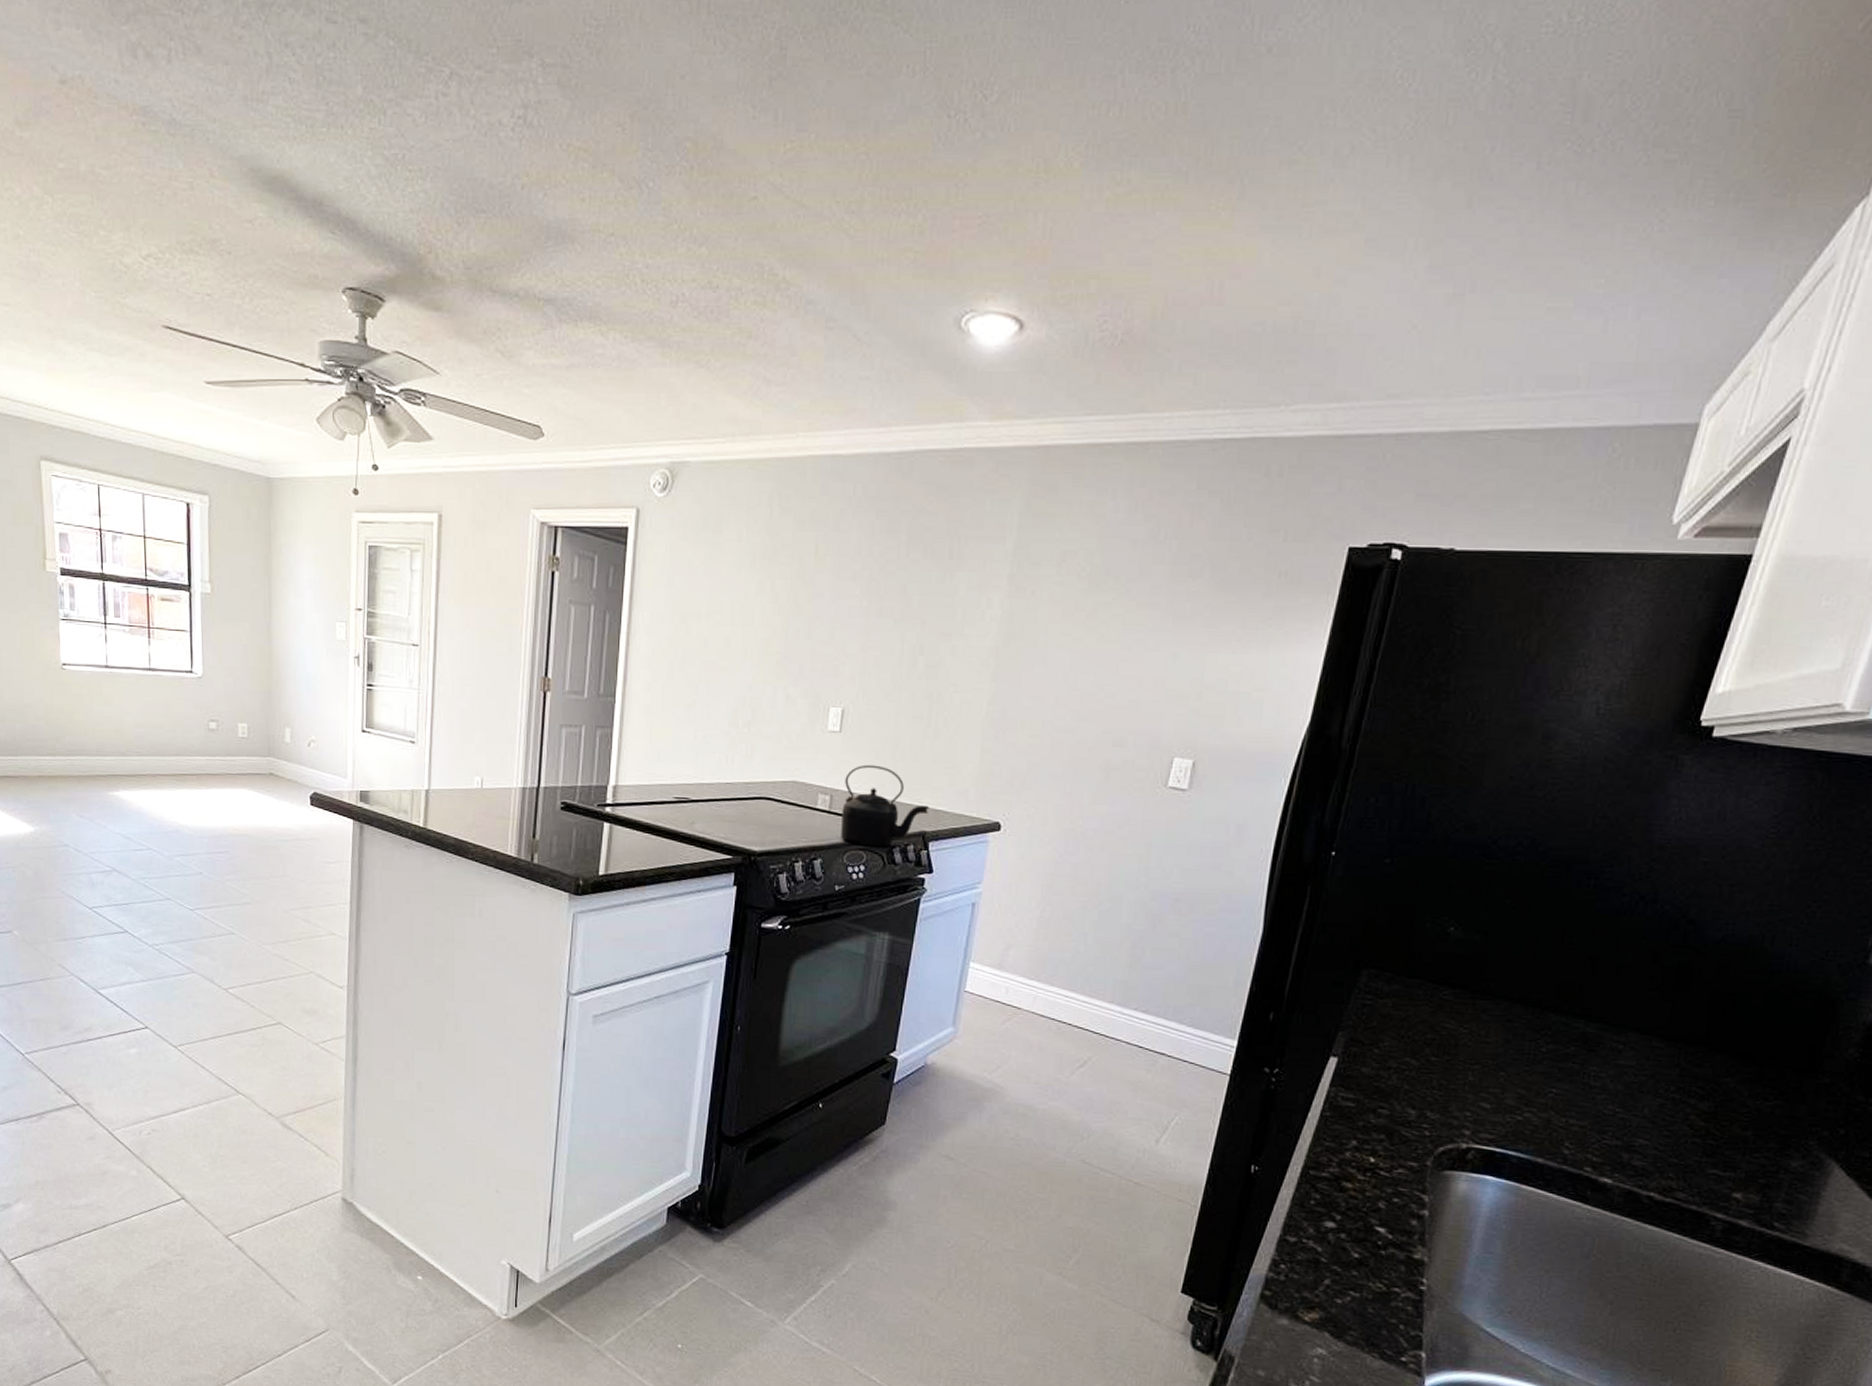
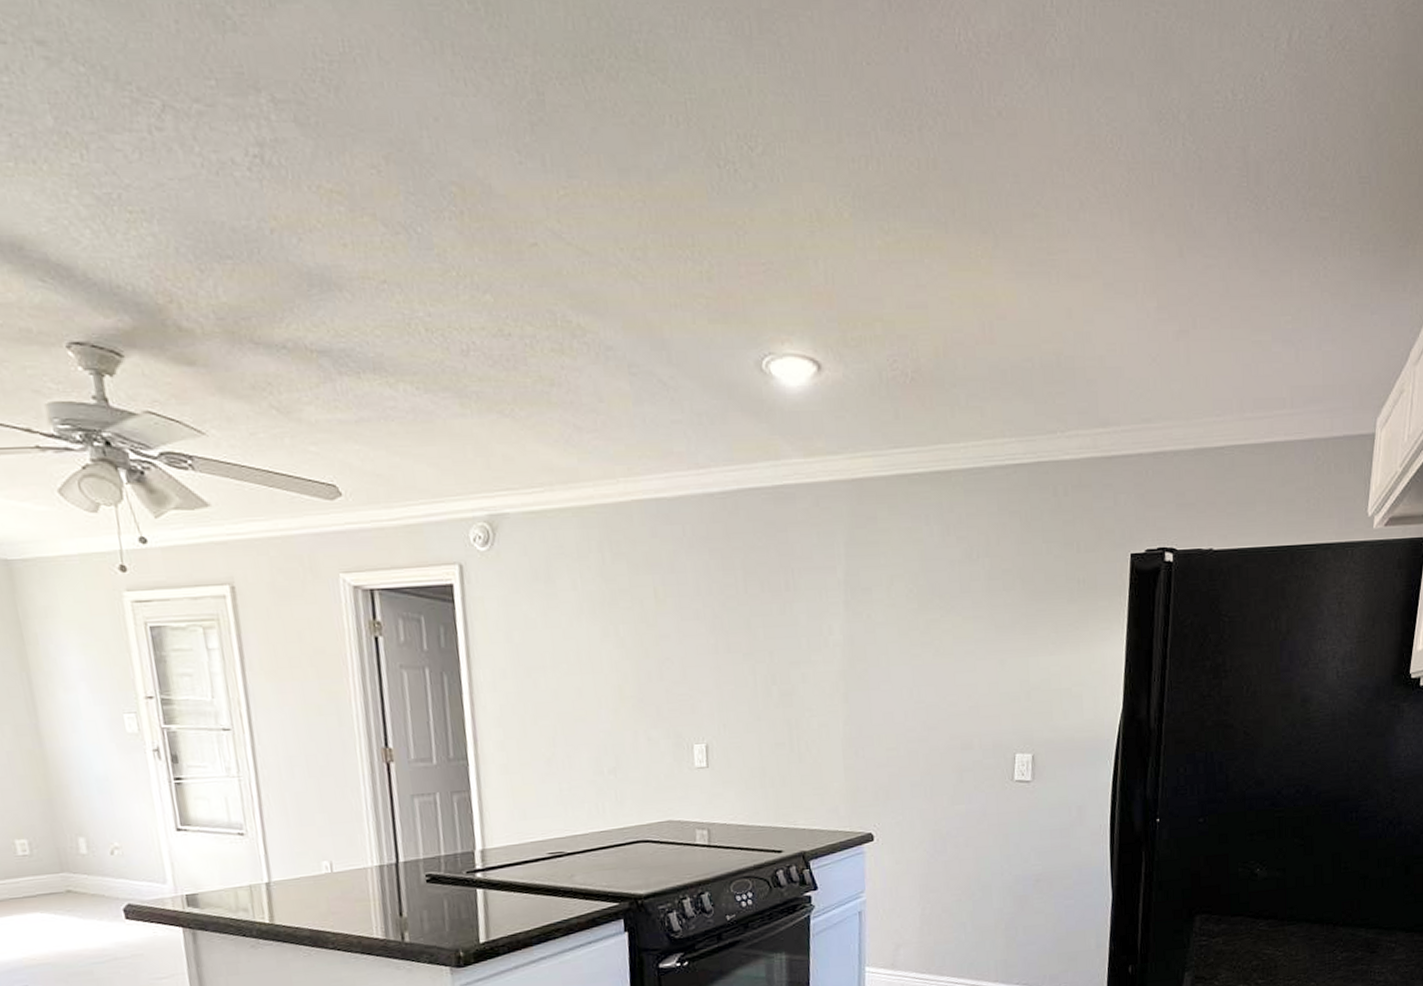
kettle: present [841,764,929,847] -> none [719,794,804,874]

